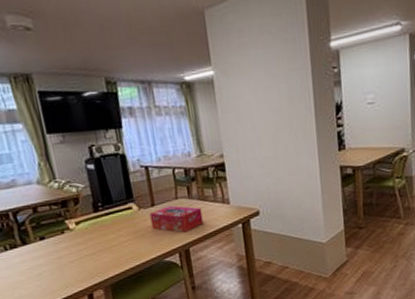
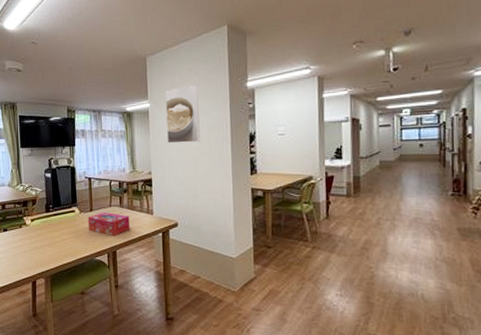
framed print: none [232,44,280,120] -> present [165,83,201,144]

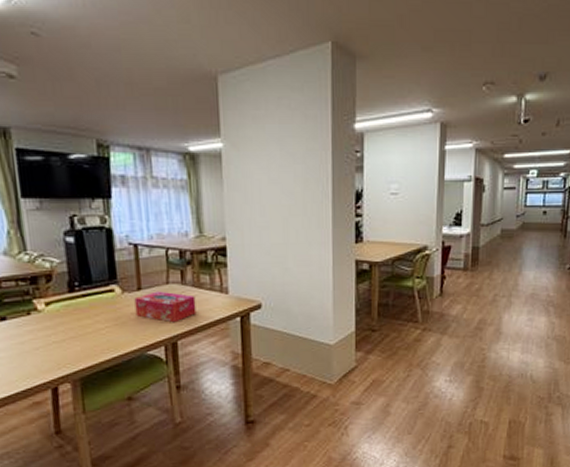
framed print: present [165,83,201,144] -> none [245,119,293,200]

